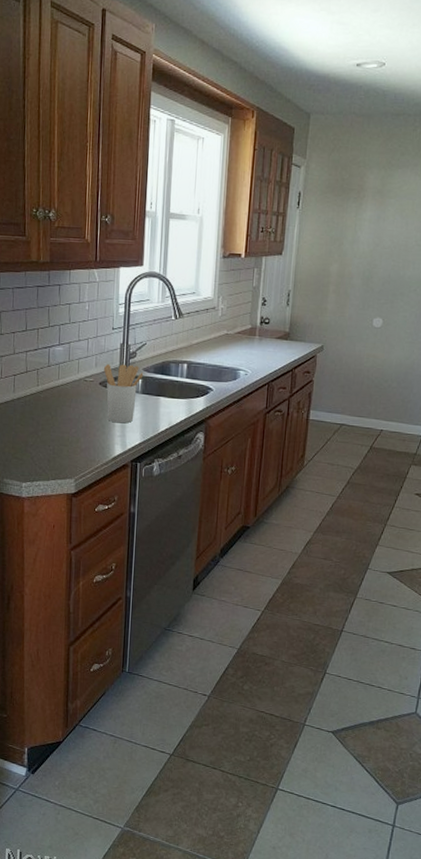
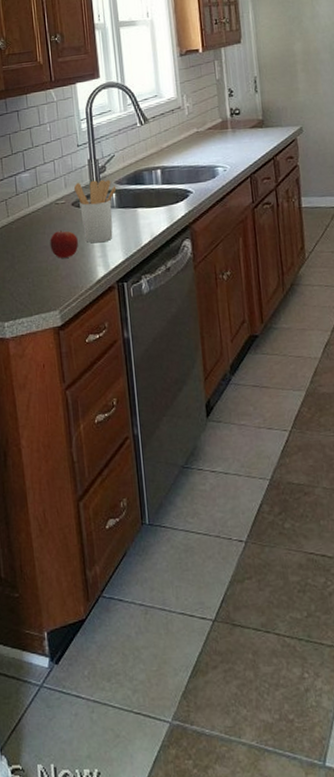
fruit: none [74,405,101,432] -> present [50,230,78,258]

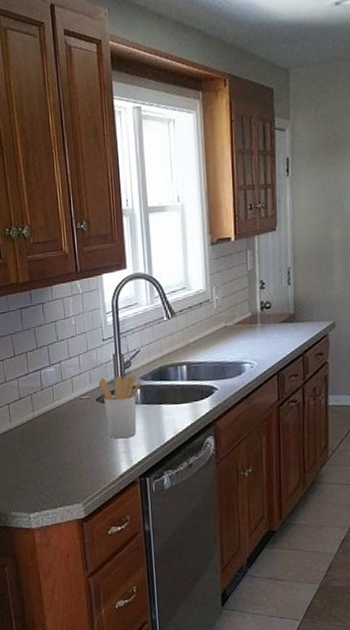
fruit: present [50,230,78,258] -> none [74,425,102,453]

